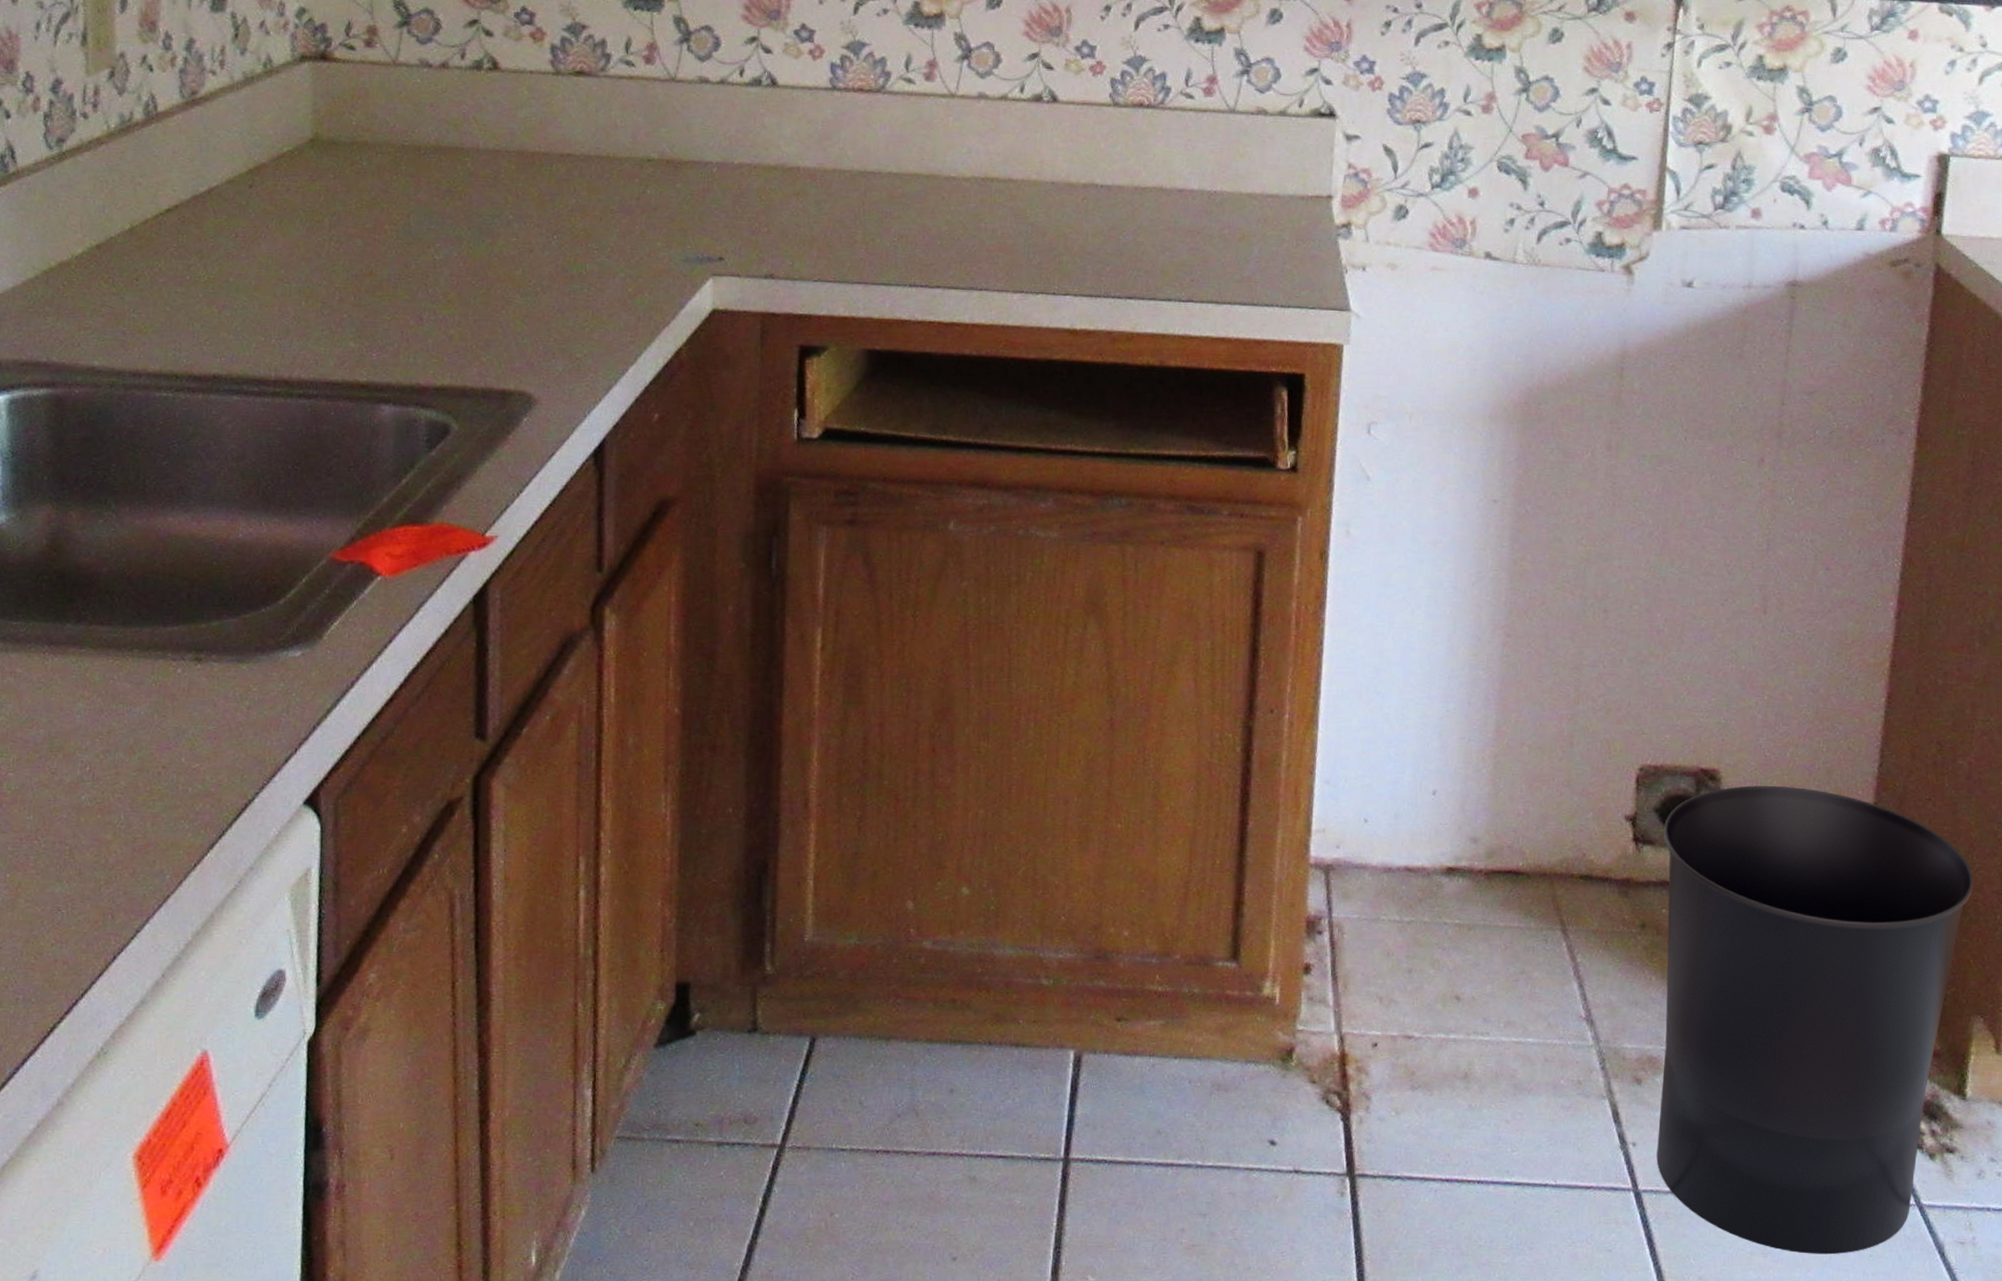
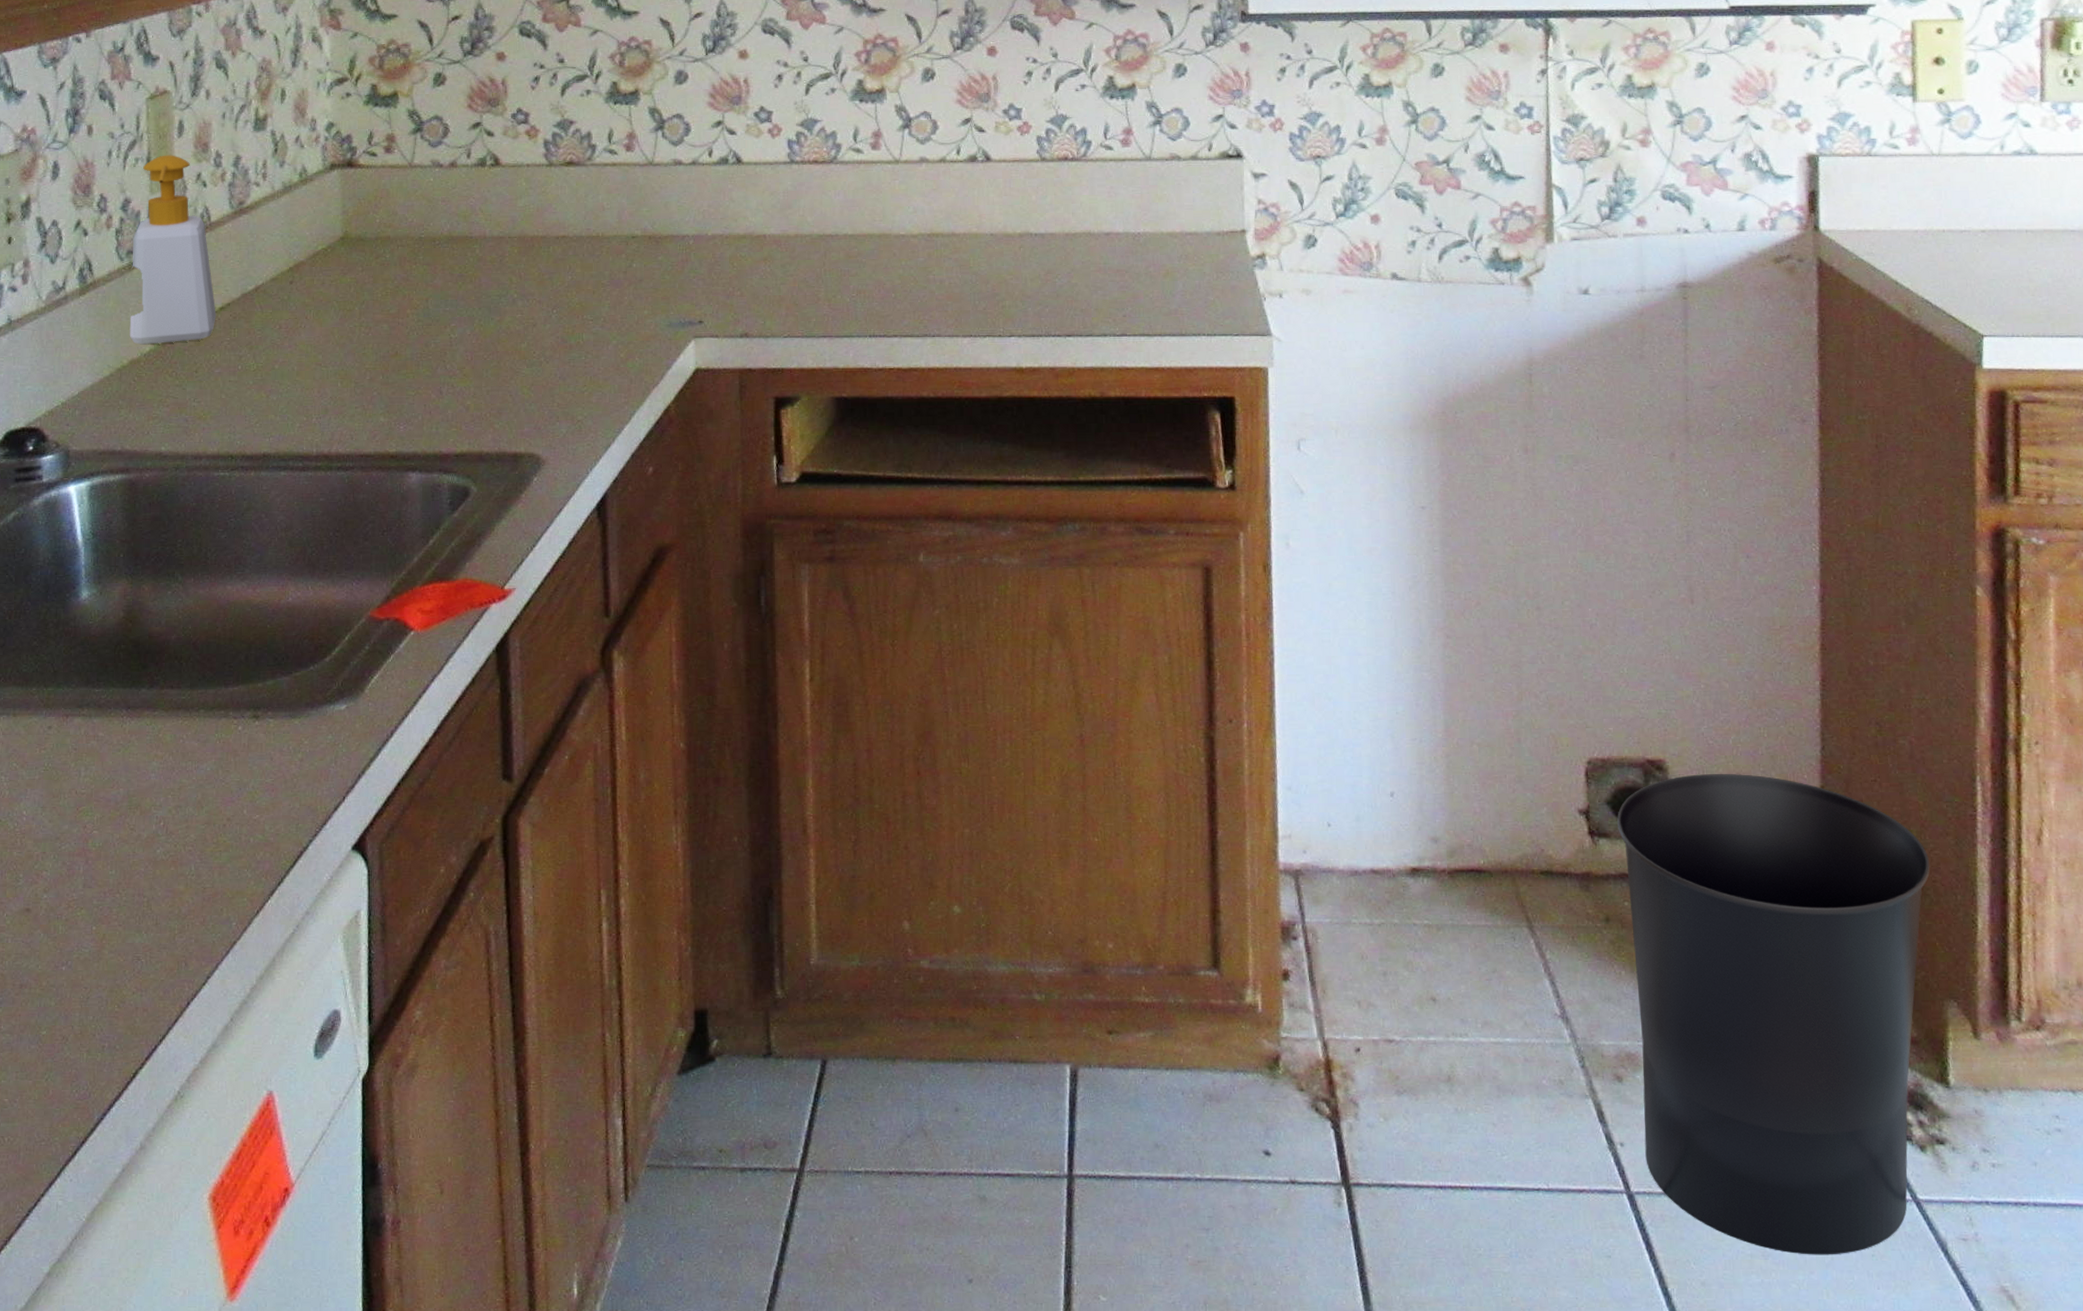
soap bottle: none [58,32,162,246] -> present [129,155,216,345]

